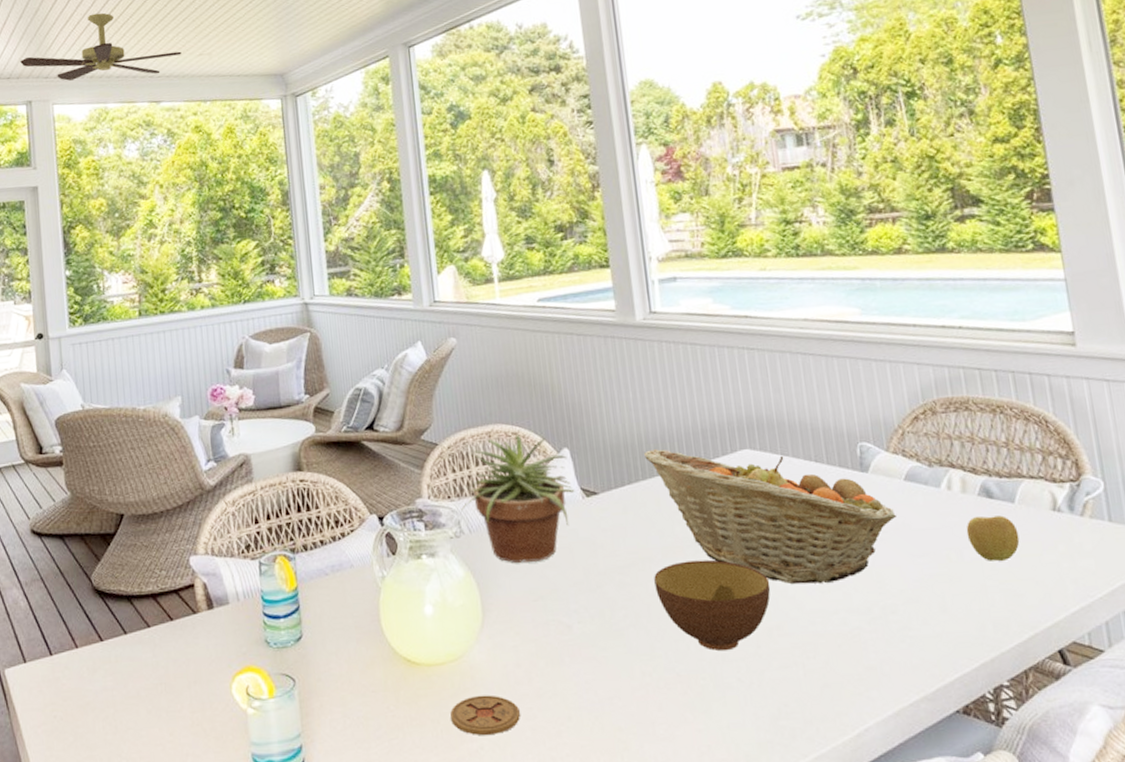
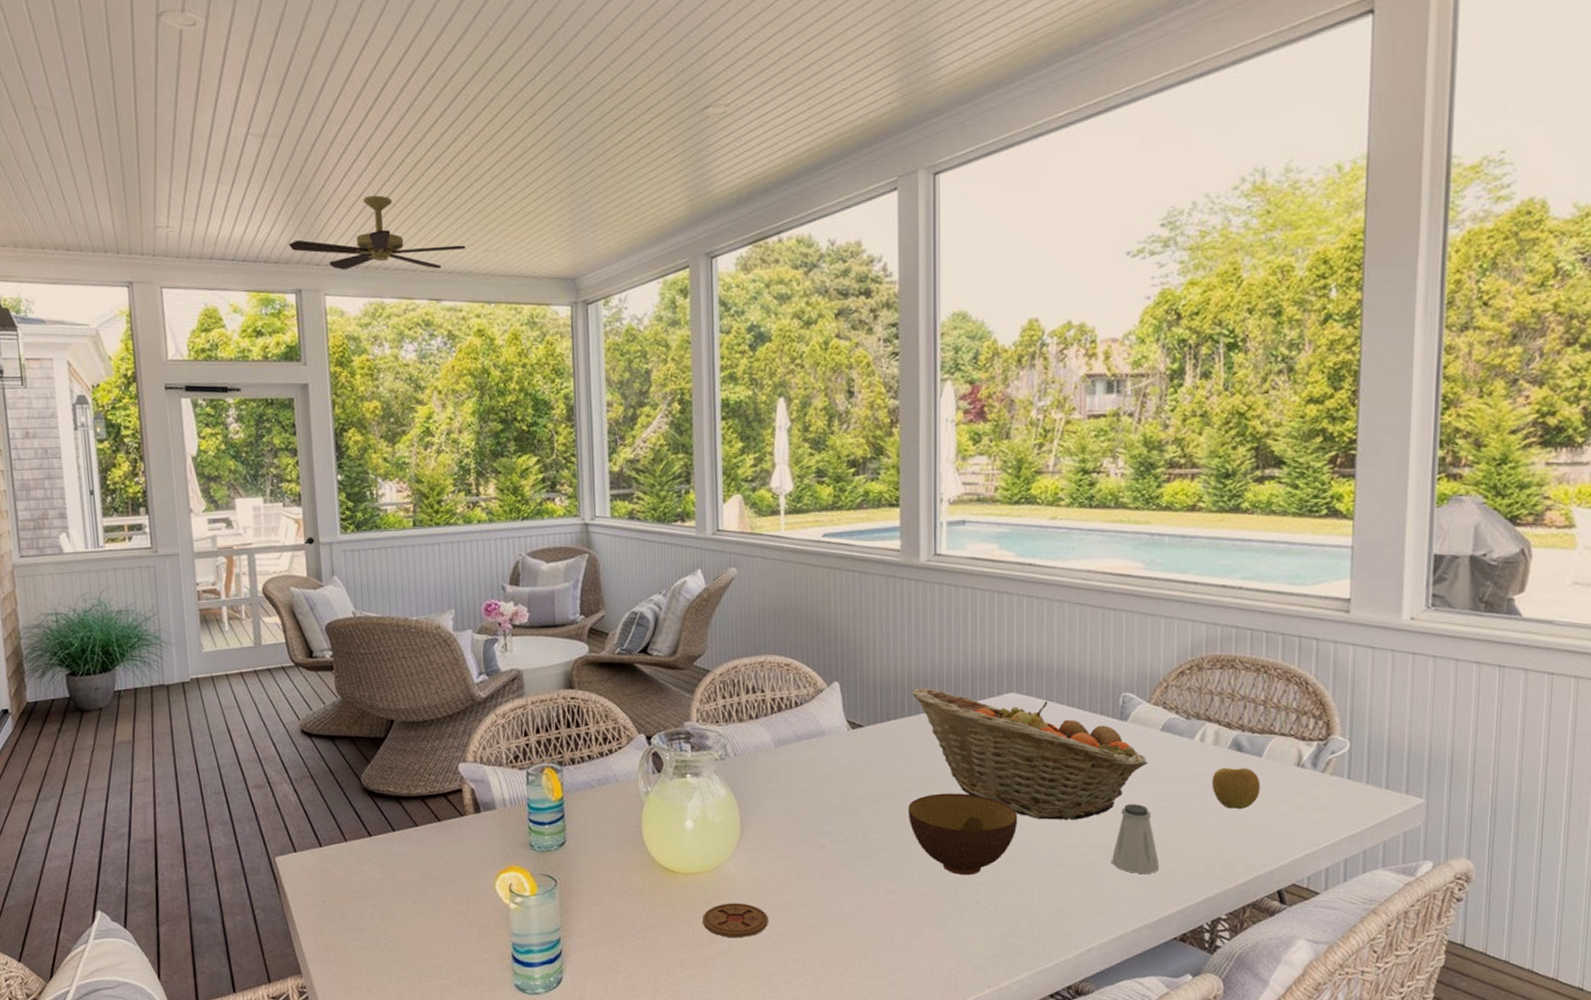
potted plant: present [461,435,575,564] -> none [728,666,841,787]
saltshaker: none [875,561,928,639] -> present [1112,804,1160,873]

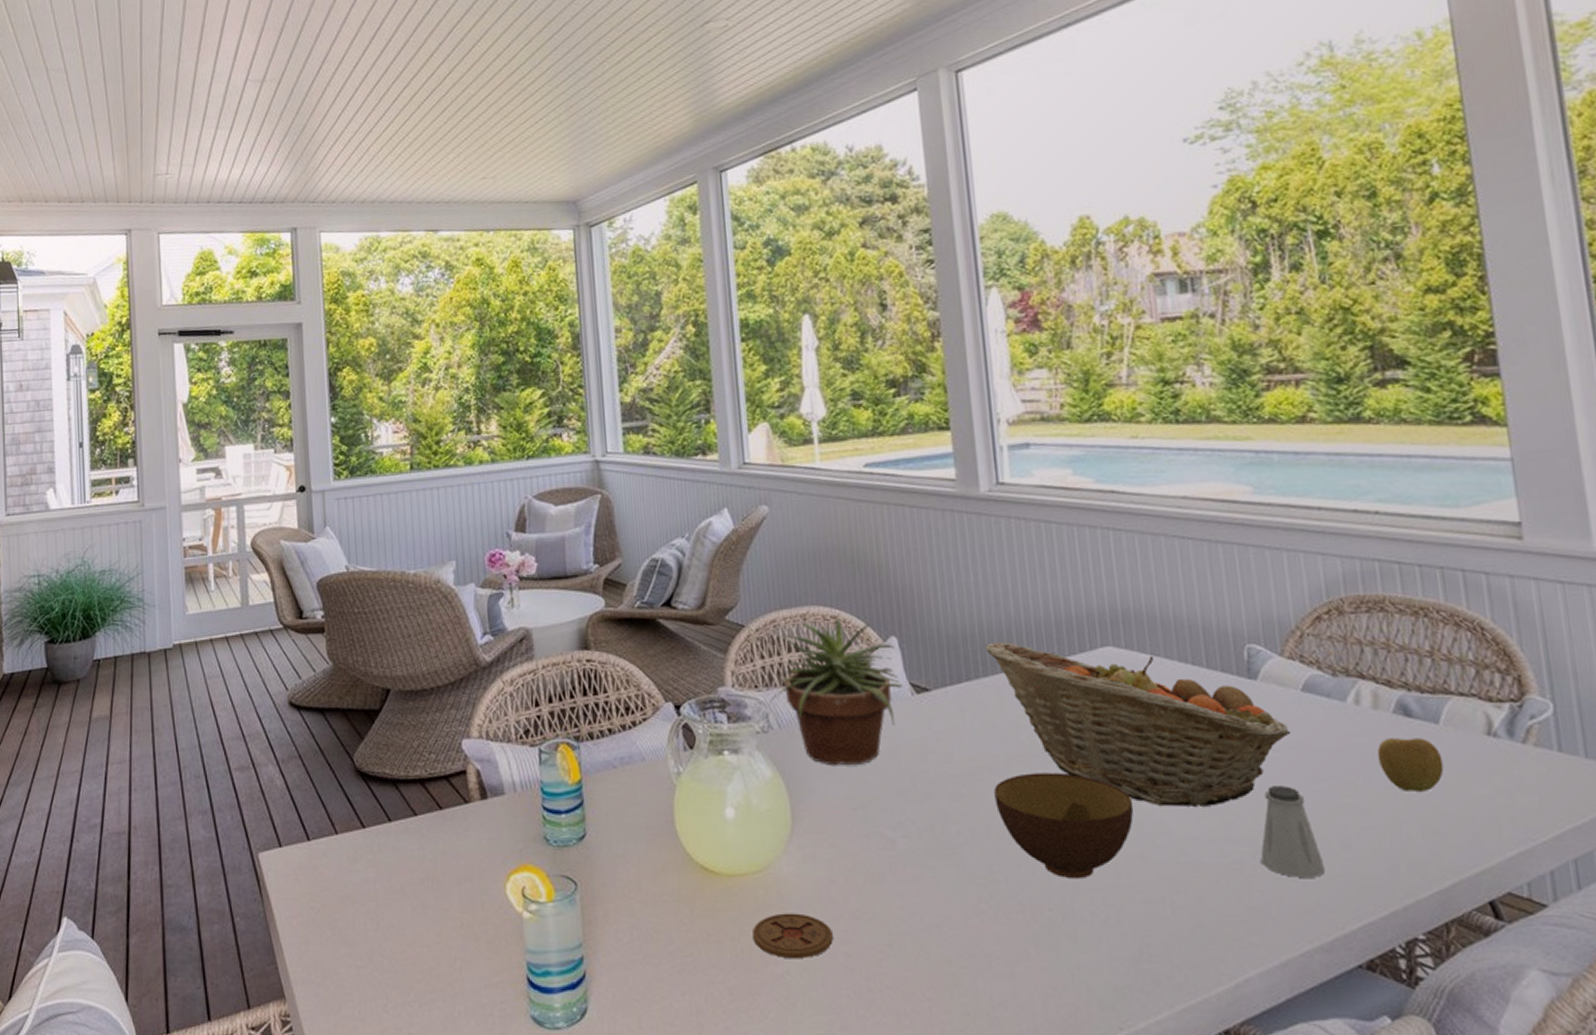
ceiling fan: present [289,195,466,270] -> none [285,130,463,206]
potted plant: none [728,666,841,787] -> present [770,619,903,766]

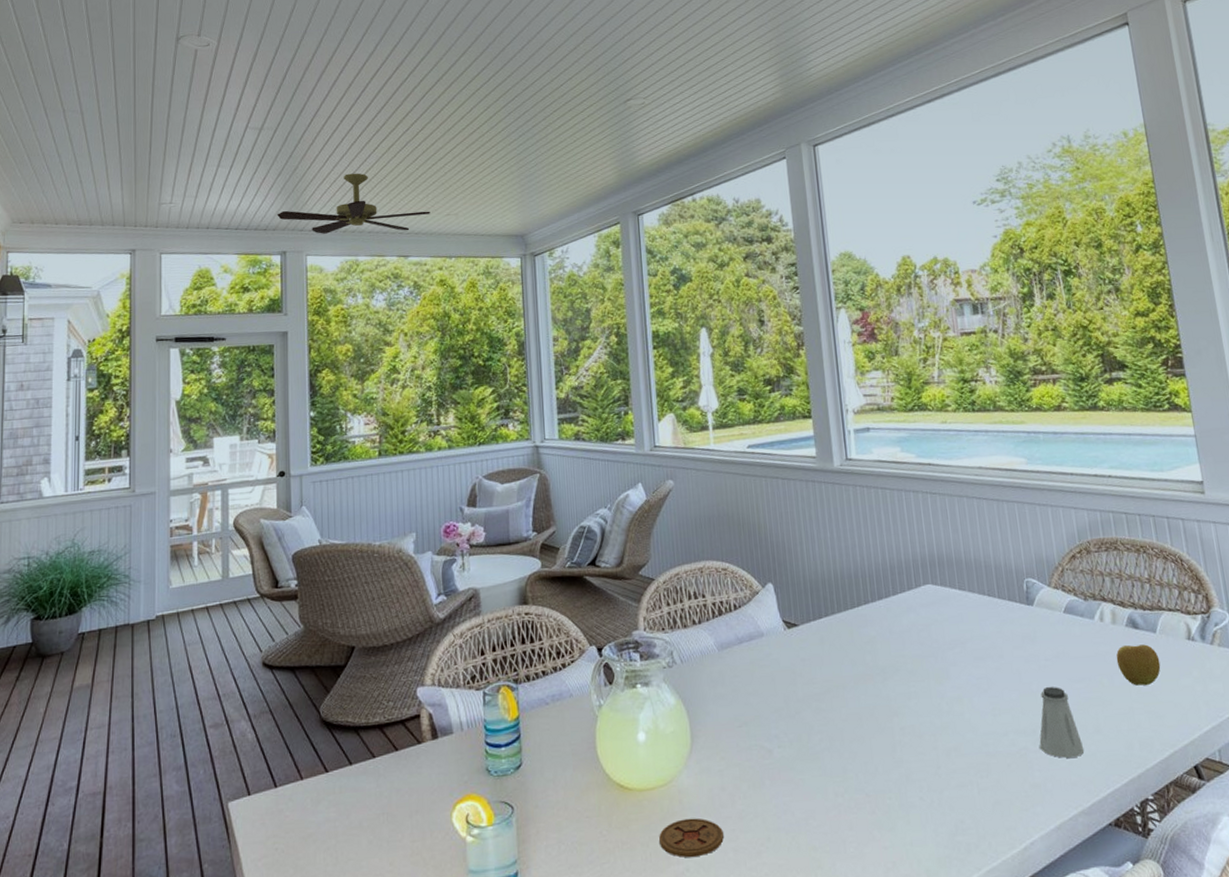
ceiling fan: none [285,130,463,206] -> present [277,173,430,234]
potted plant: present [770,619,903,766] -> none [674,570,778,692]
fruit basket: present [985,642,1290,807] -> none [839,584,1057,709]
bowl: present [994,772,1134,879] -> none [847,686,949,772]

